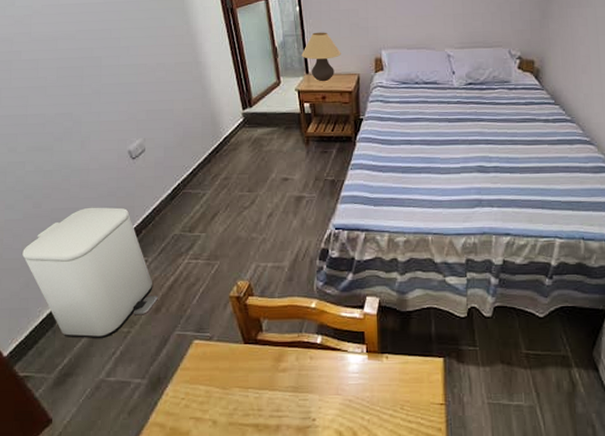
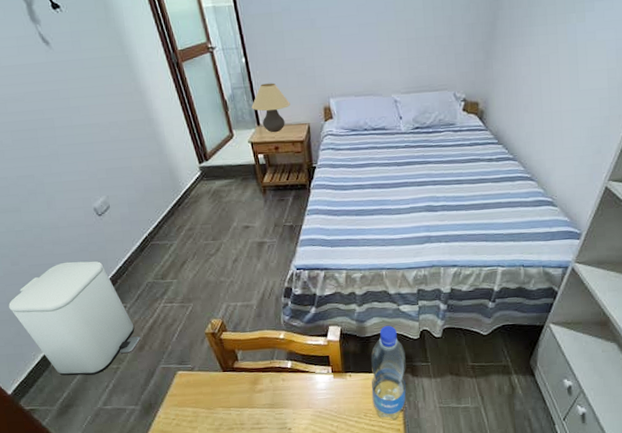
bottle: none [410,300,452,416] -> present [371,326,407,420]

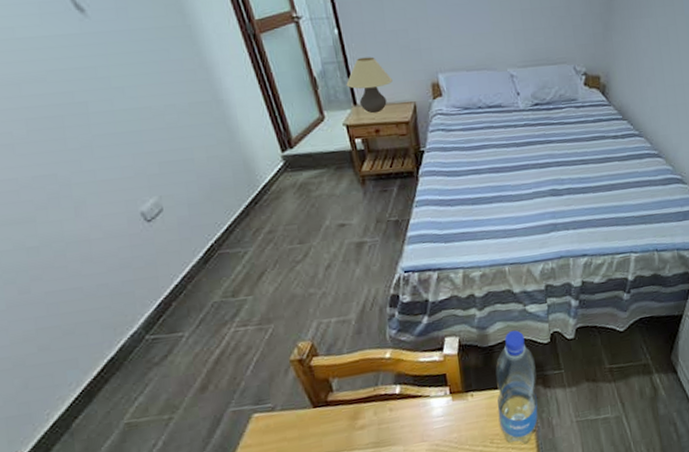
pedal bin: present [9,261,141,376] -> none [12,280,204,438]

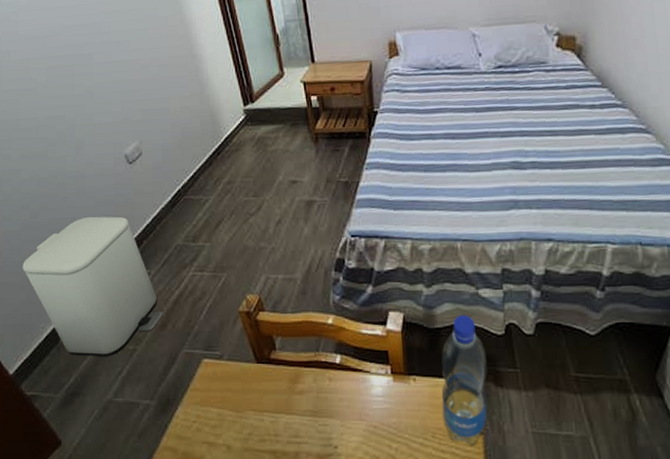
pedal bin: none [12,280,204,438] -> present [22,216,164,356]
table lamp: present [346,57,393,114] -> none [306,14,350,72]

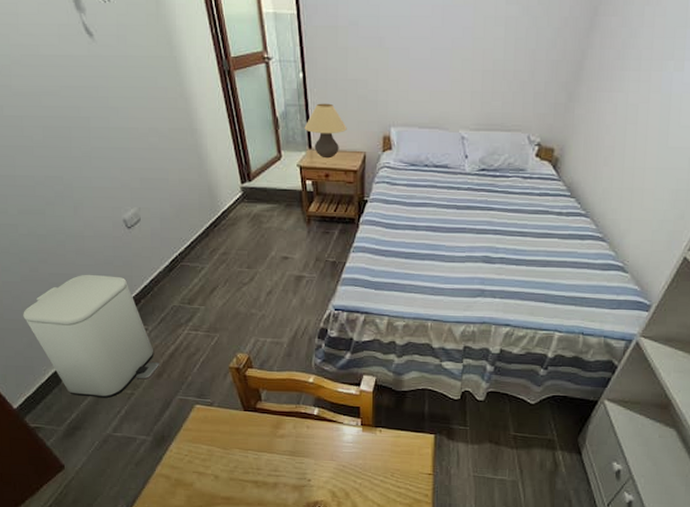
table lamp: none [306,14,350,72] -> present [304,103,347,159]
bottle: present [441,315,488,446] -> none [401,382,444,484]

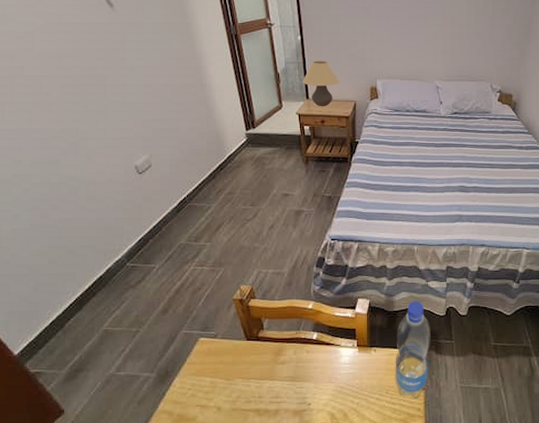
pedal bin: present [23,274,160,398] -> none [30,218,166,338]
bottle: none [401,382,444,484] -> present [395,301,432,398]

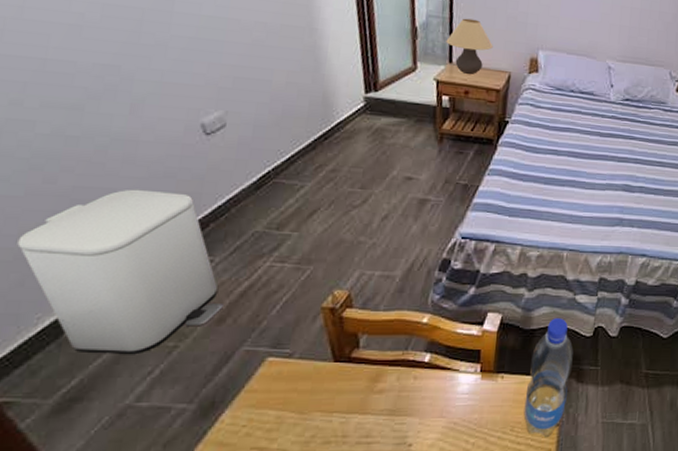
pedal bin: none [30,218,166,338] -> present [17,189,225,354]

